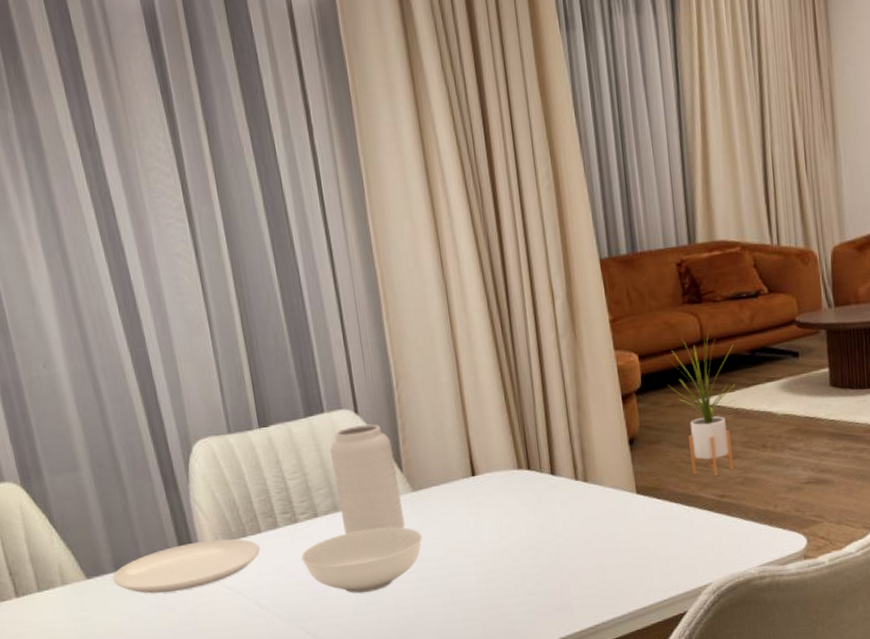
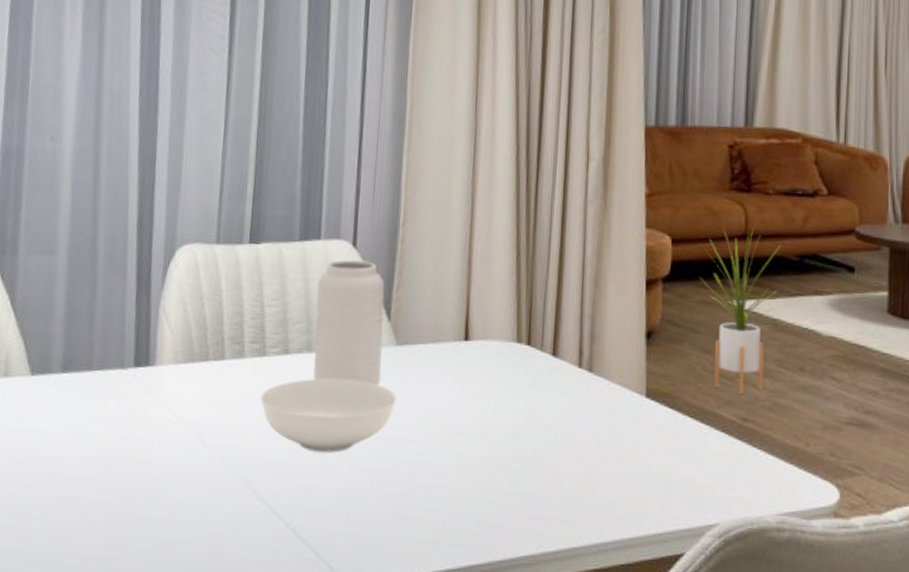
plate: present [112,538,261,594] -> none [57,356,220,409]

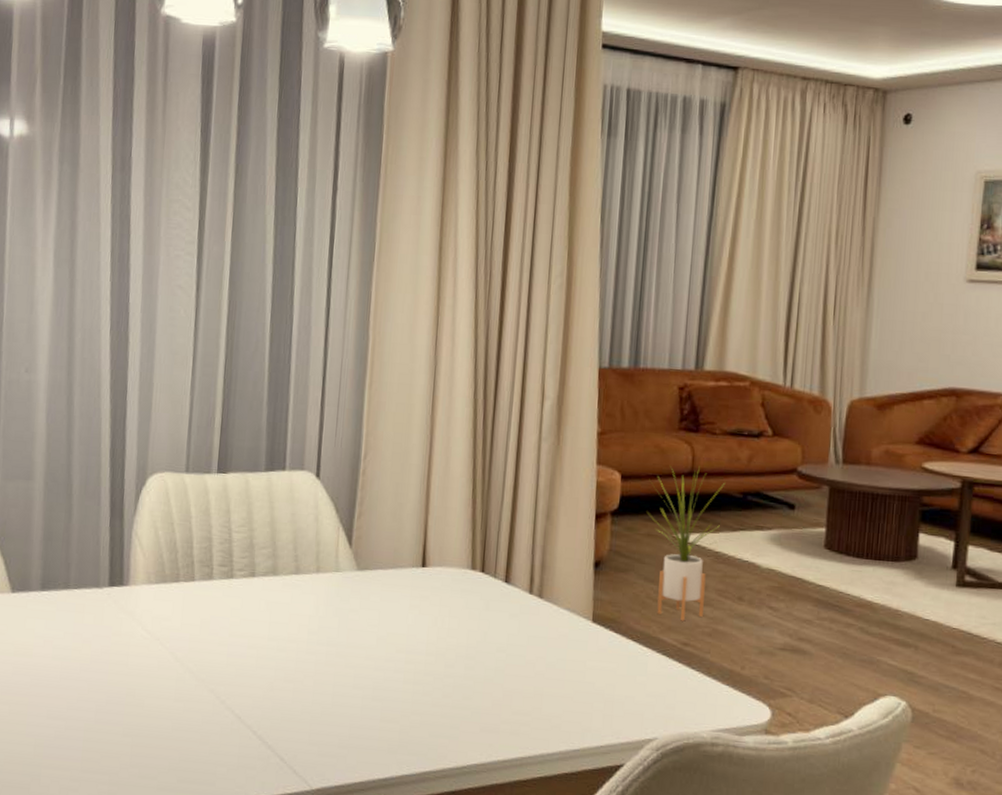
bowl: present [261,378,397,452] -> none [229,599,357,668]
vase: present [313,259,385,386] -> none [278,490,347,608]

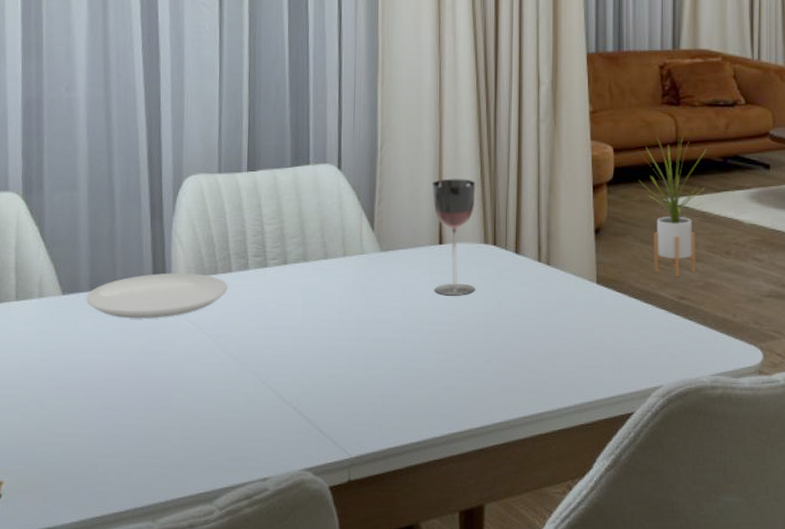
plate: none [36,577,190,625] -> present [86,273,229,318]
wineglass: none [413,496,466,624] -> present [432,178,476,295]

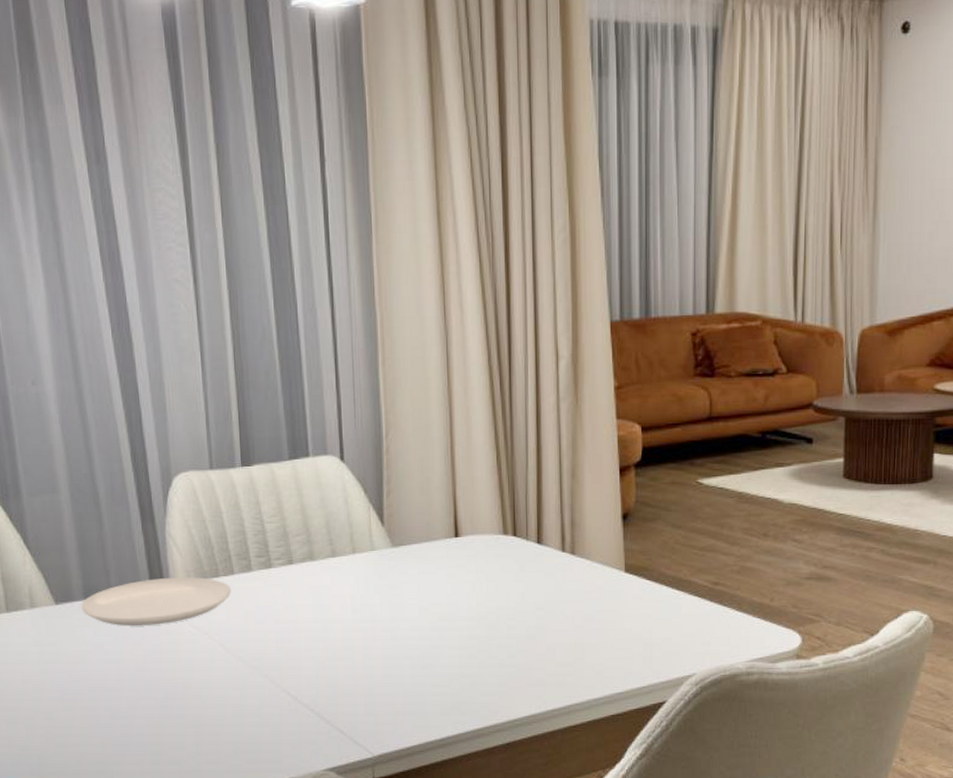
wineglass: present [432,178,476,295] -> none [444,466,496,589]
house plant: present [638,136,707,277] -> none [669,410,744,562]

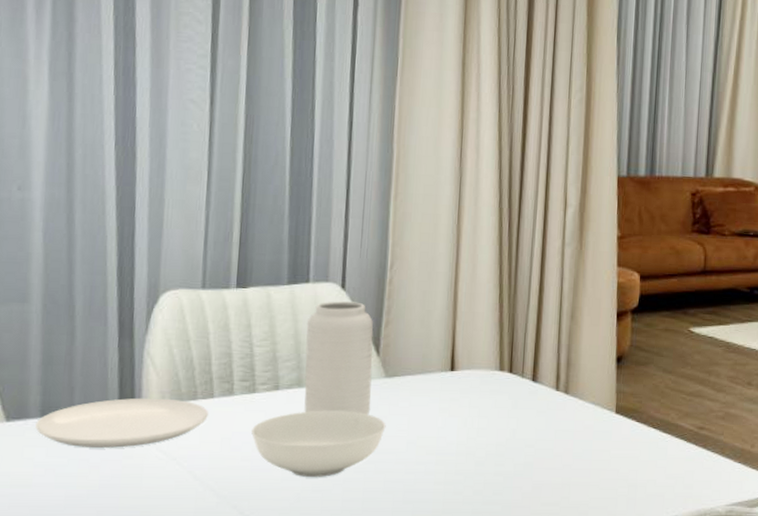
bowl: none [272,581,398,646] -> present [251,410,386,477]
vase: none [311,473,381,585] -> present [304,301,374,415]

